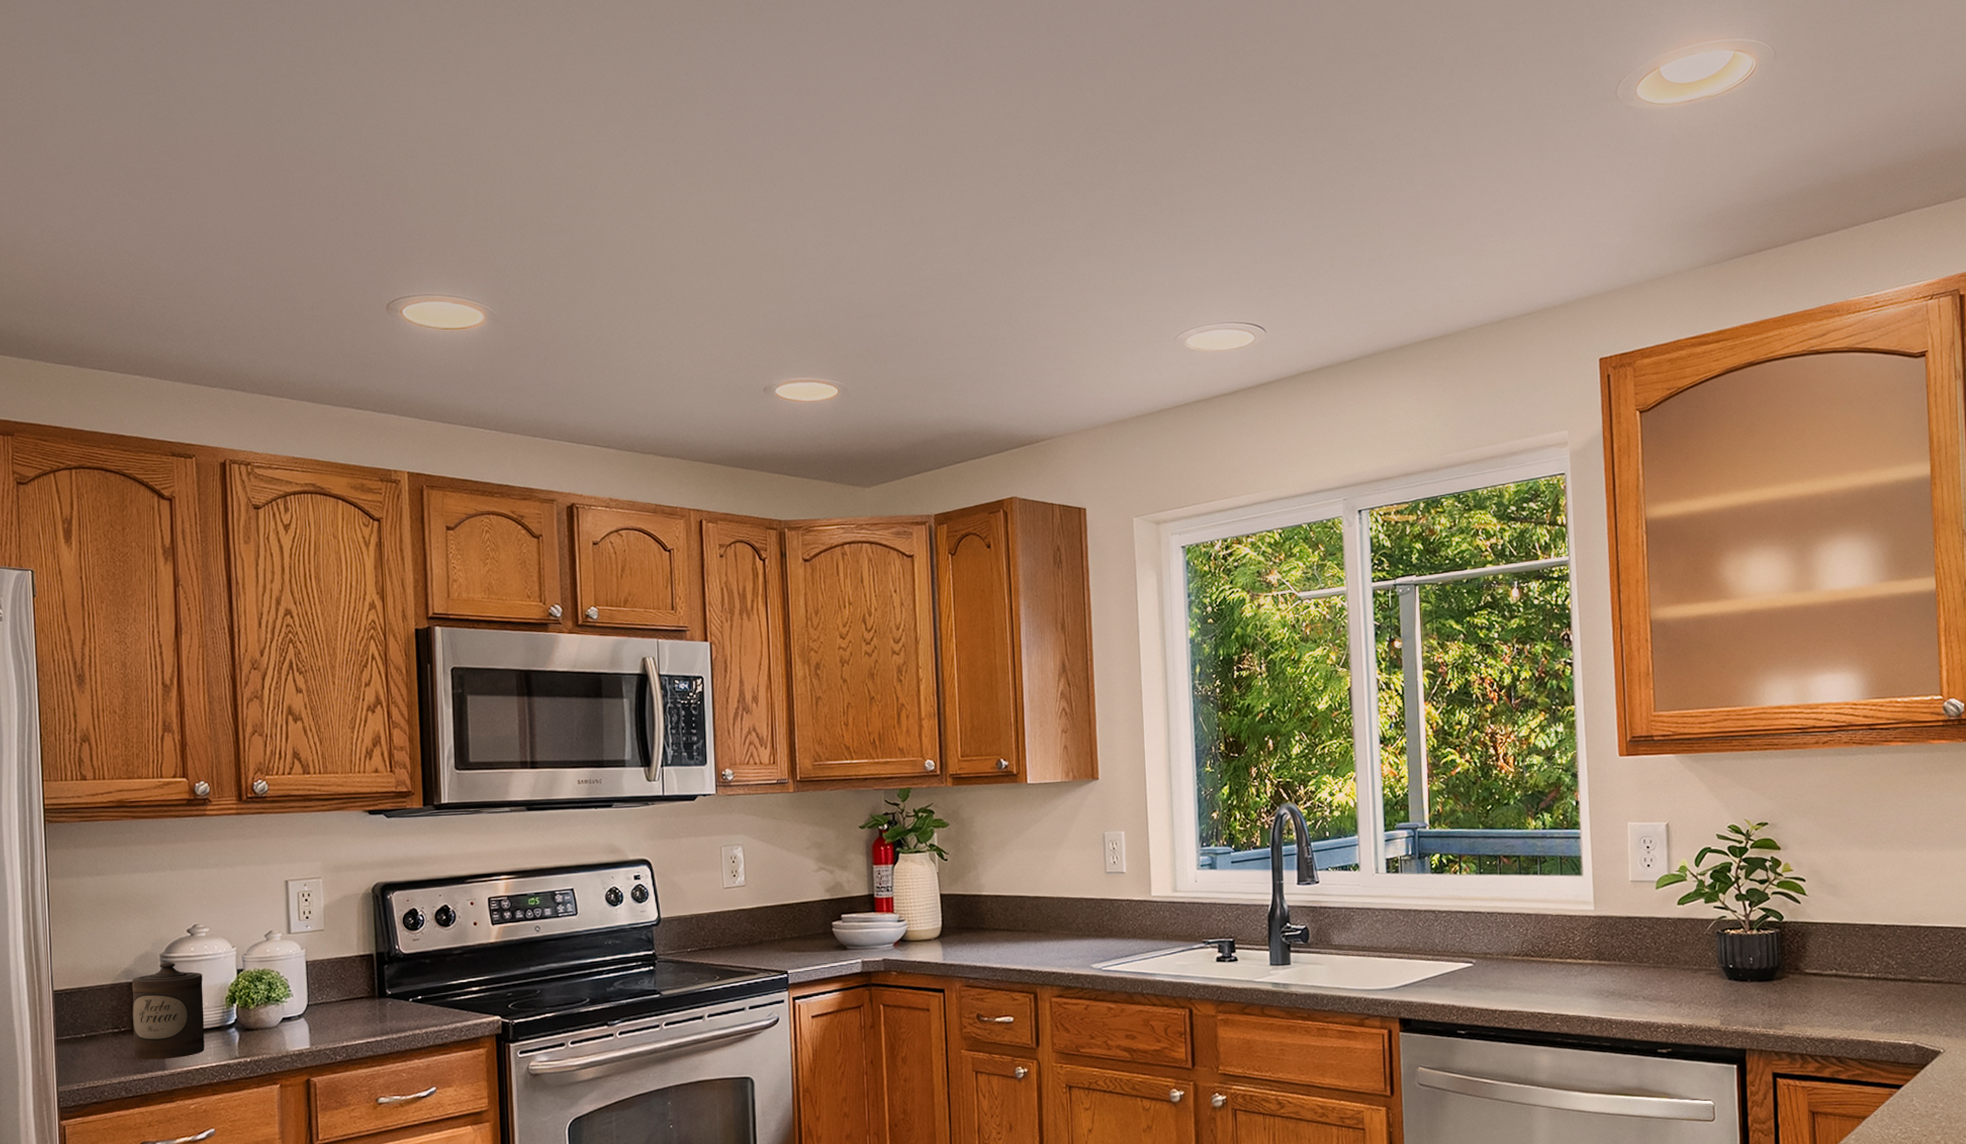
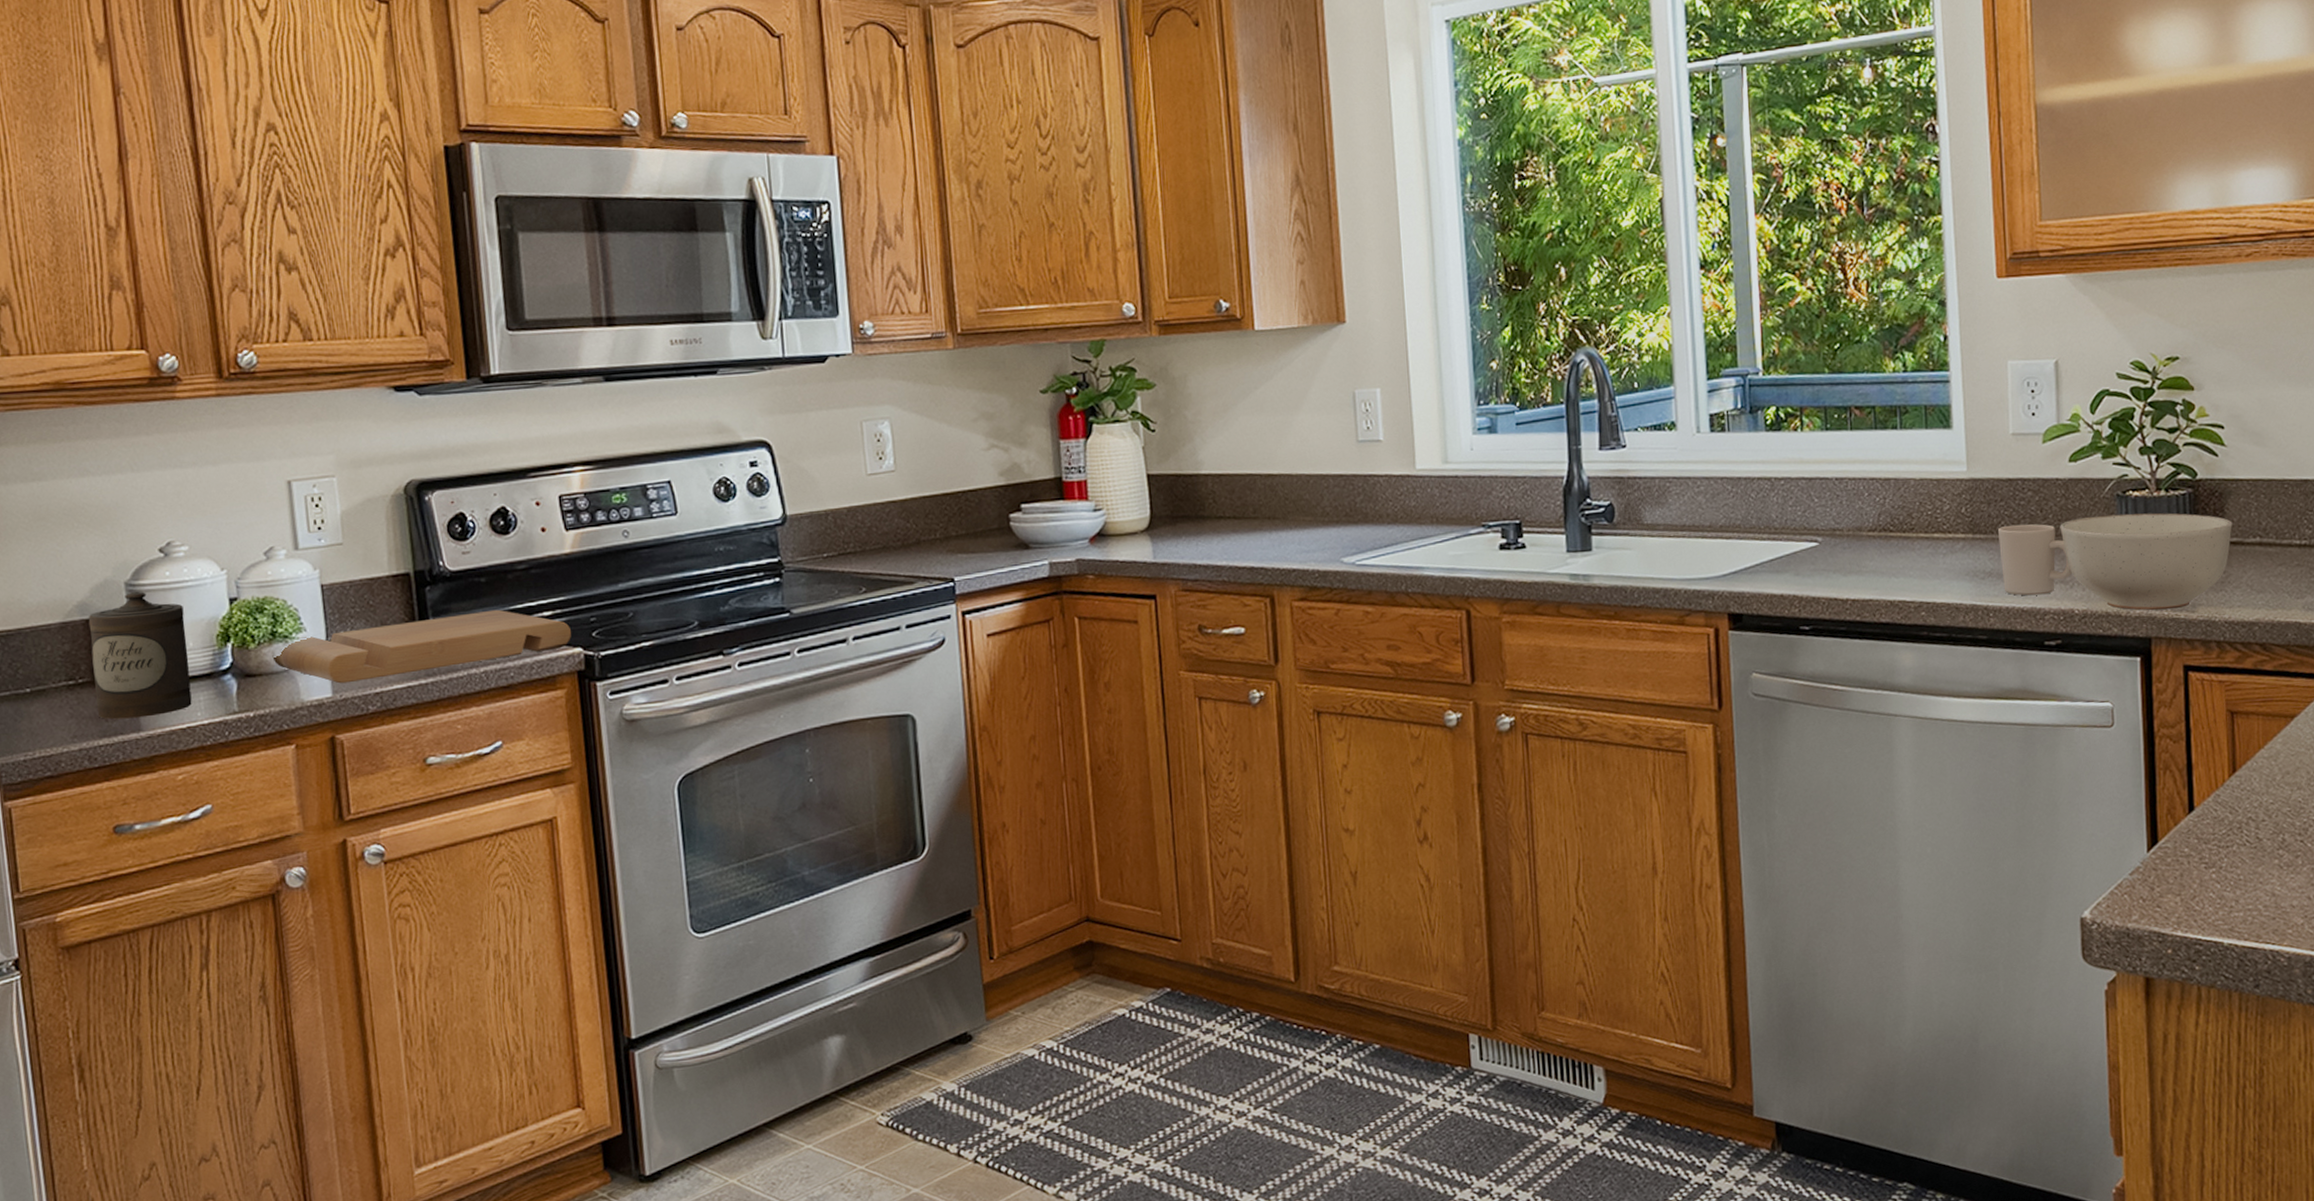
cutting board: none [266,984,493,1038] -> present [272,609,572,684]
mug: none [1619,953,1681,1012] -> present [1997,524,2073,596]
bowl: none [1670,947,1813,1027] -> present [2060,513,2232,611]

